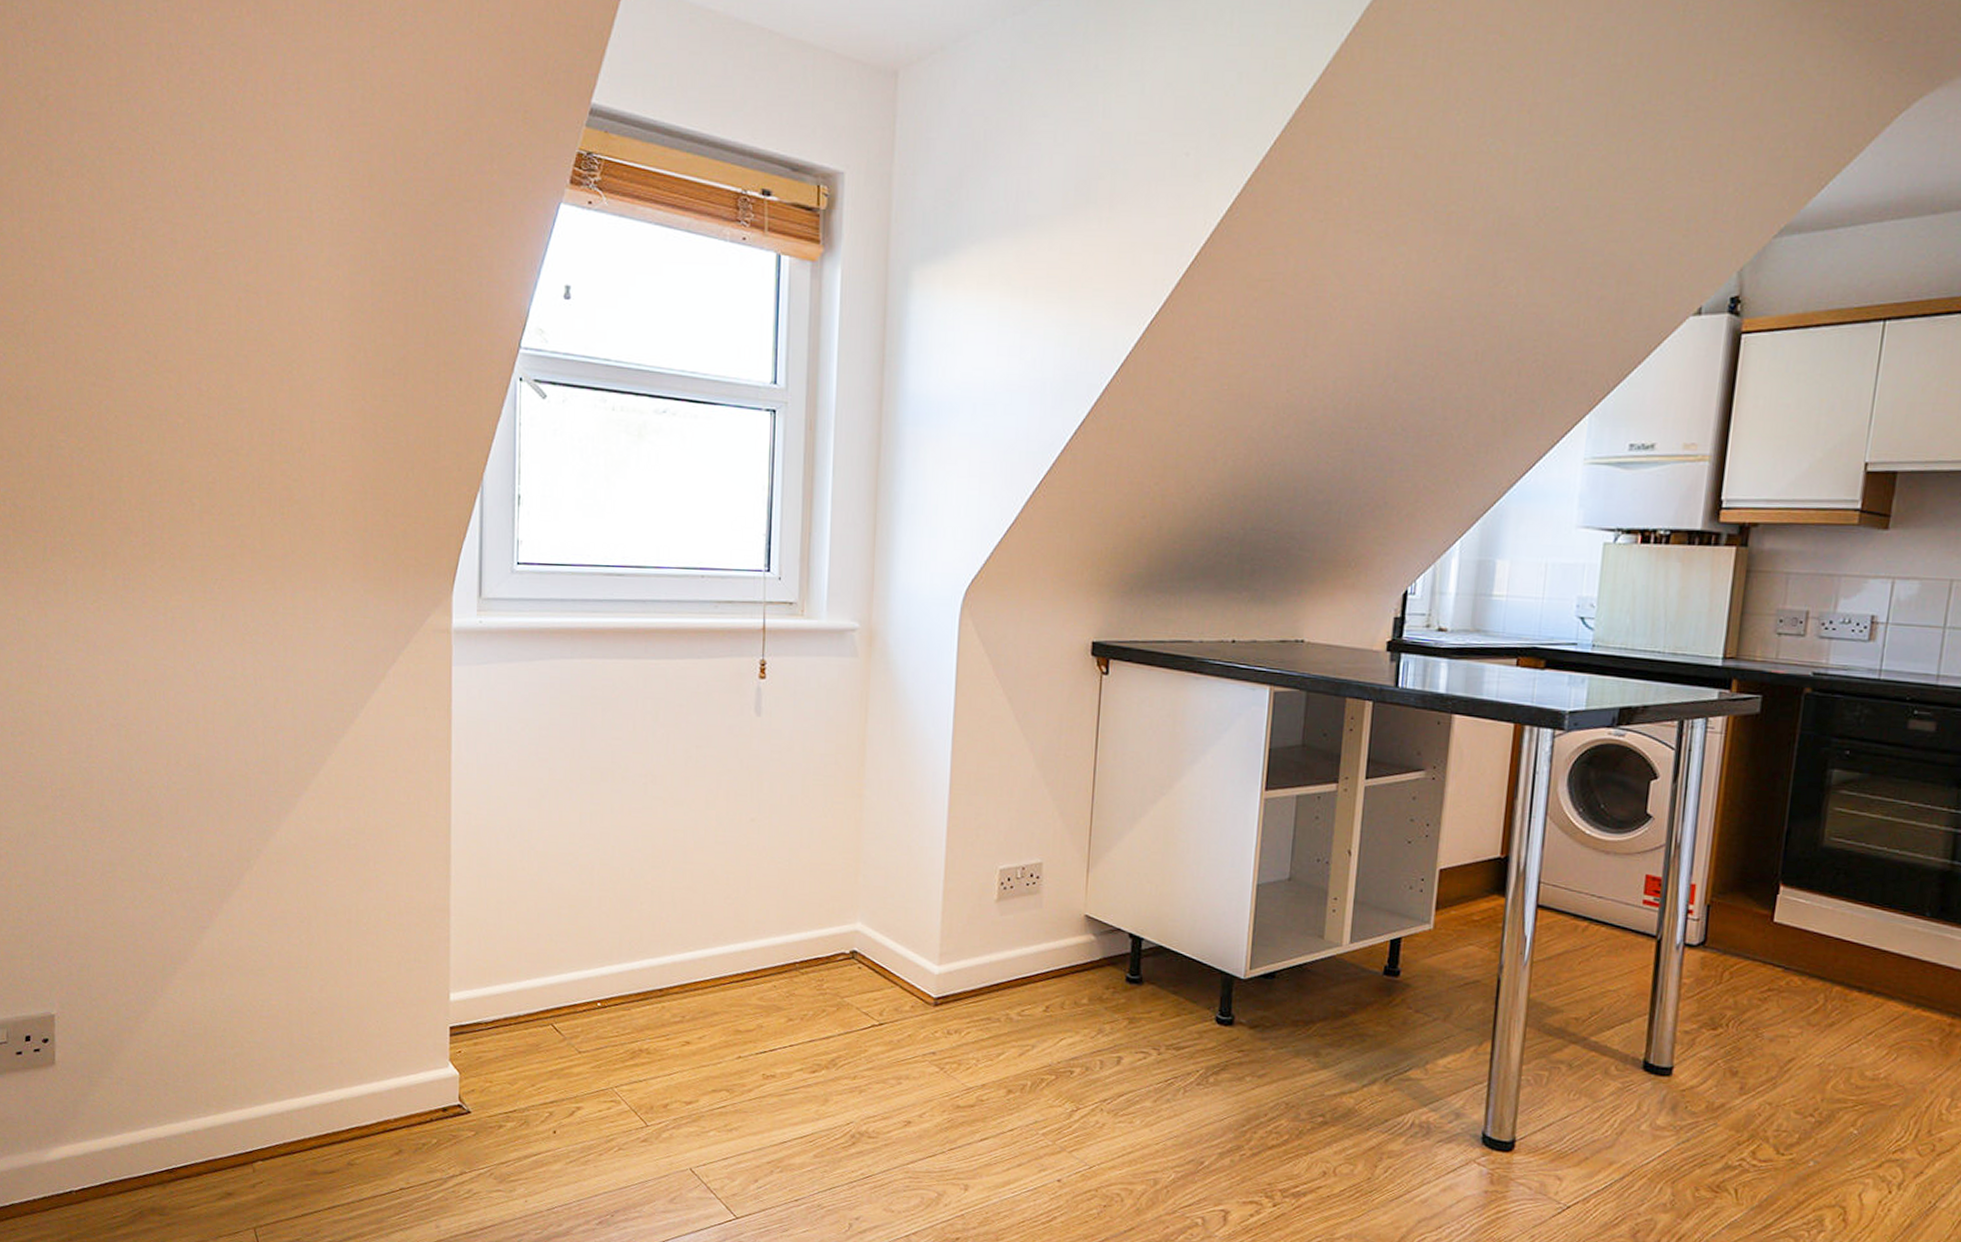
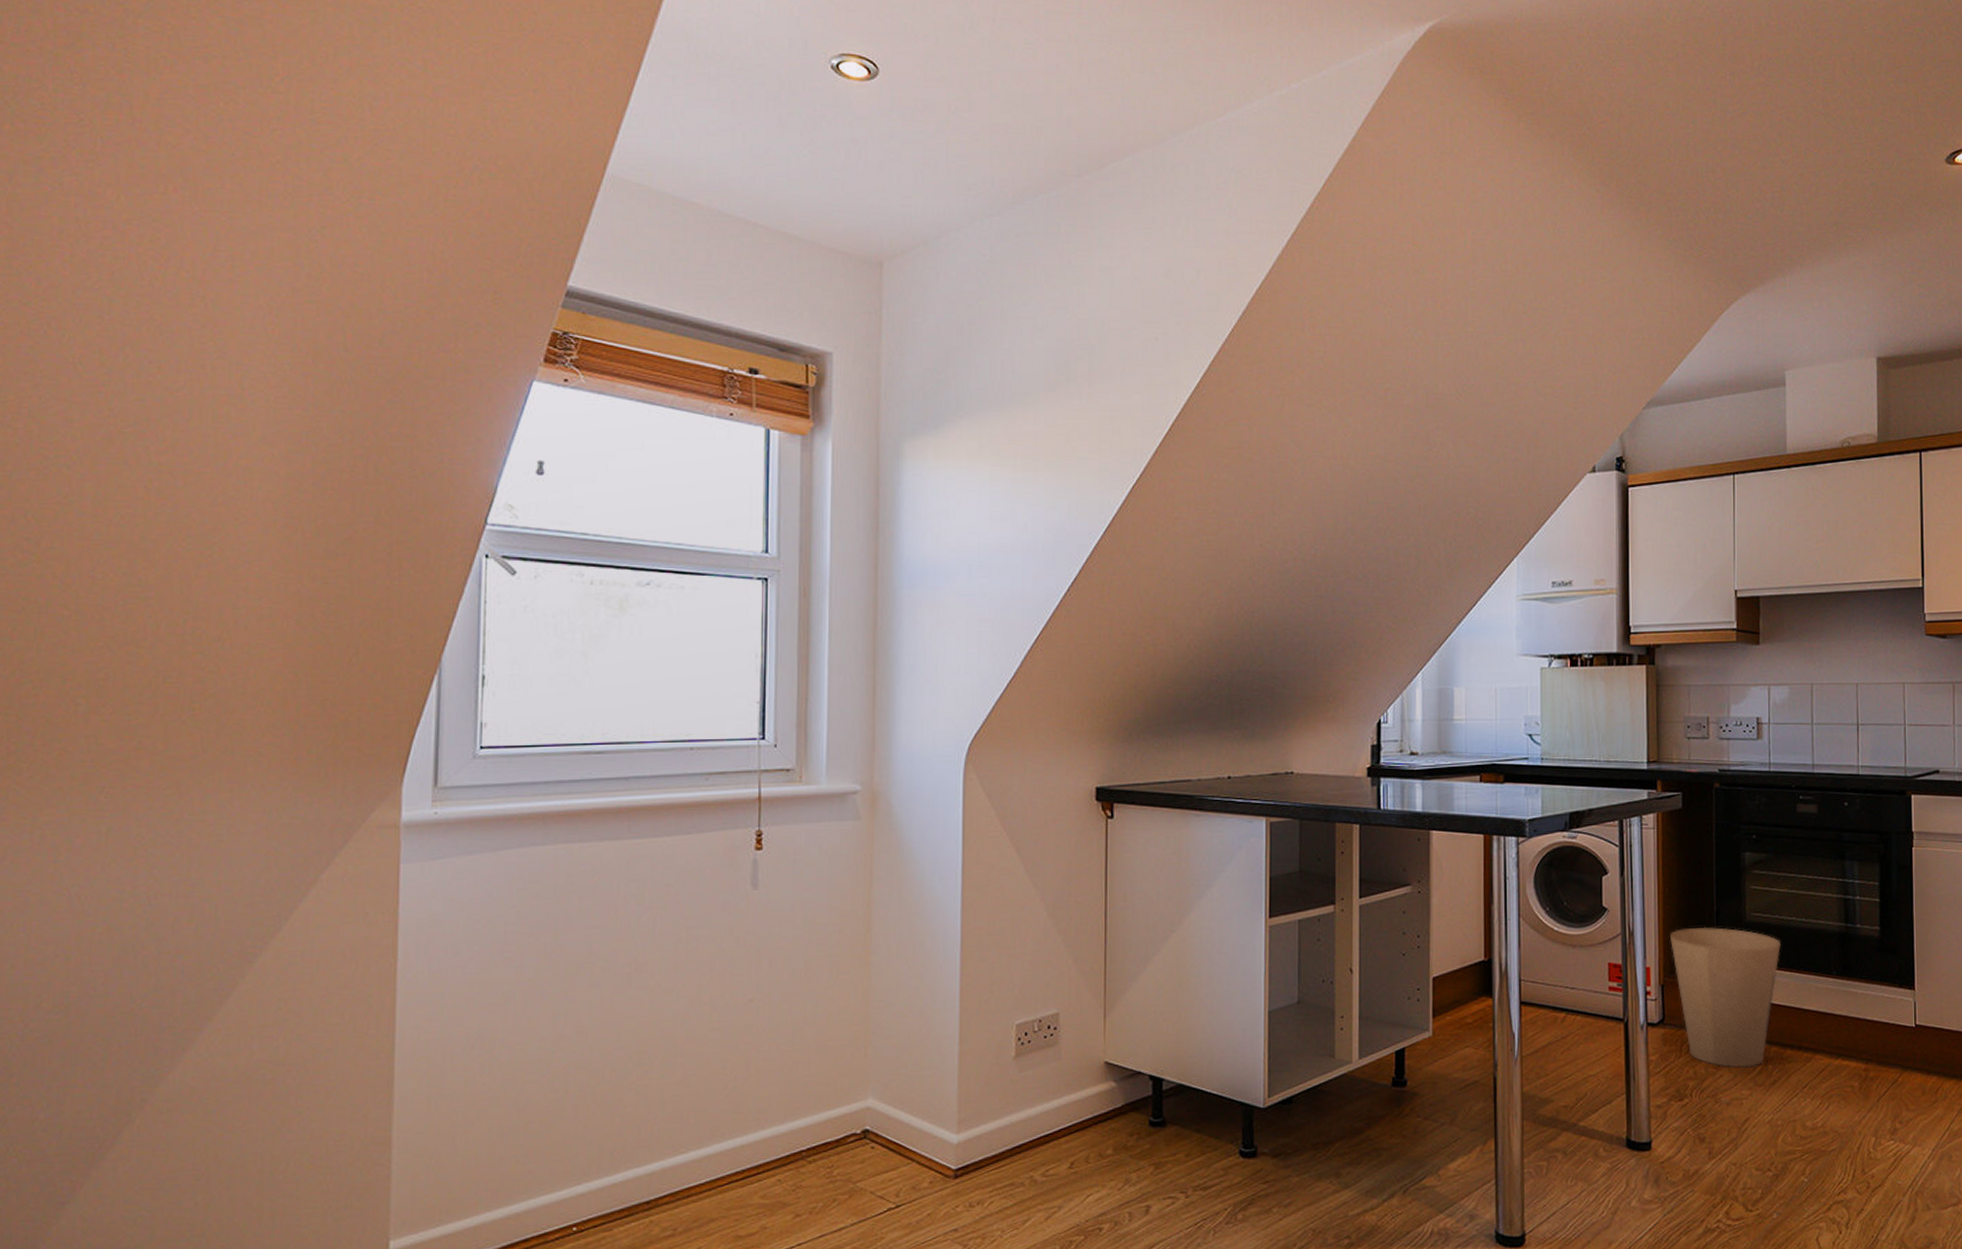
trash can: none [1724,846,1864,1005] -> present [1670,926,1782,1068]

